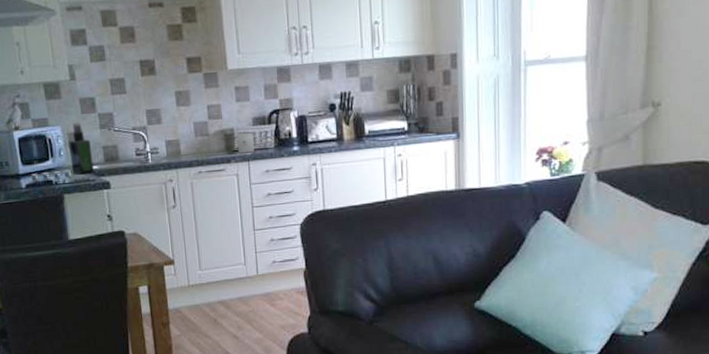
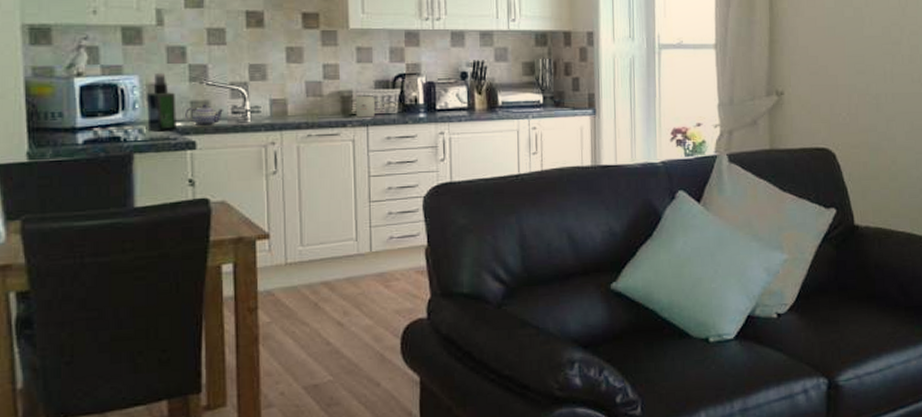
teapot: none [99,148,130,169] -> present [185,104,224,127]

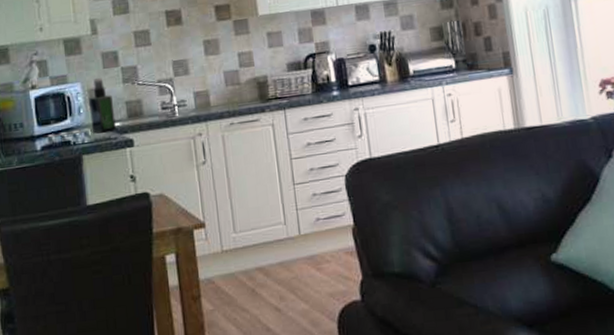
teapot: present [185,104,224,127] -> none [122,102,155,125]
mug: present [355,95,383,118] -> none [270,78,298,102]

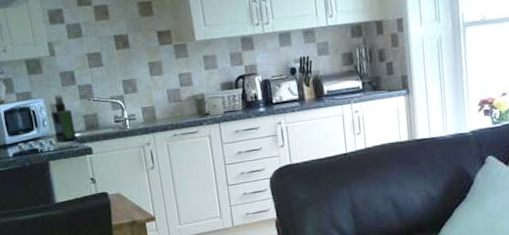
mug: none [270,78,298,102] -> present [207,96,230,117]

